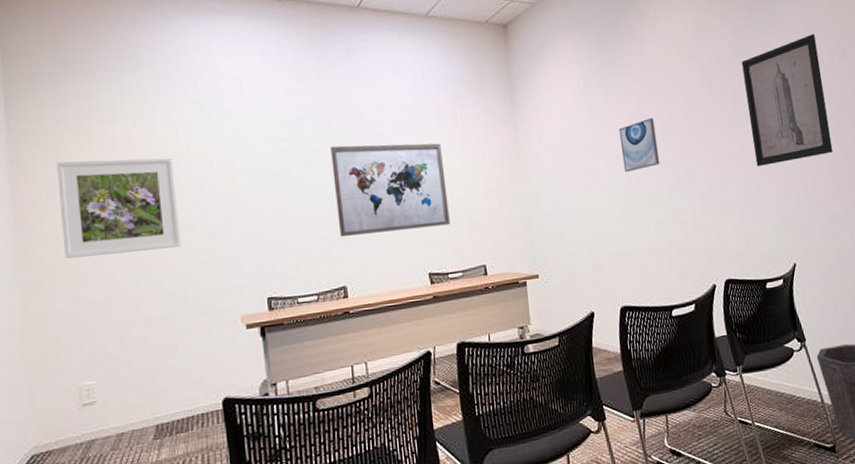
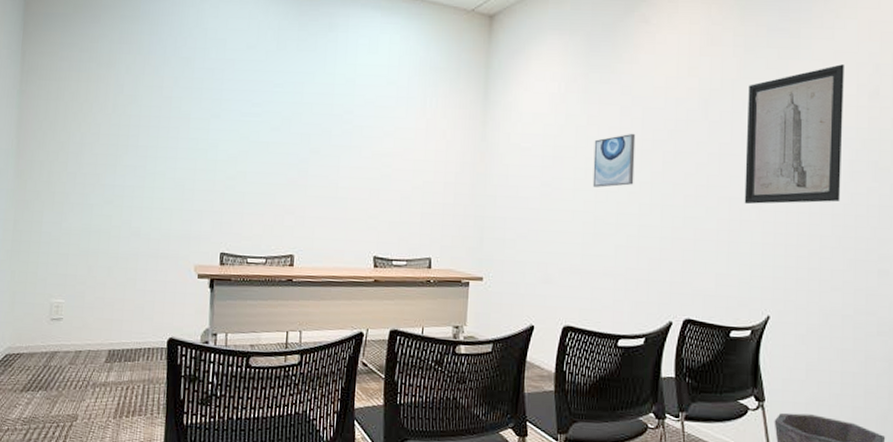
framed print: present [57,157,181,259] -> none [53,97,156,192]
wall art: present [331,143,450,236] -> none [295,117,406,212]

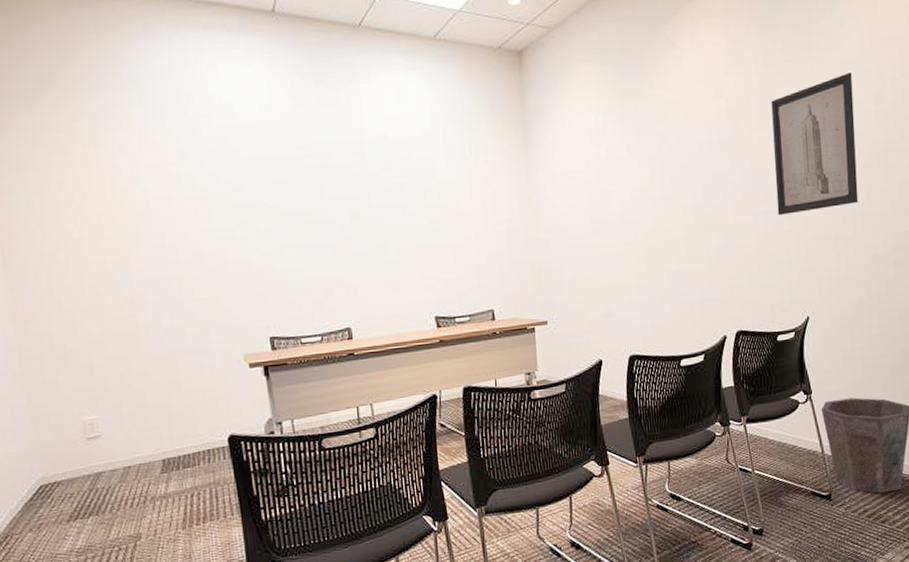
wall art: present [592,133,636,188] -> none [636,159,678,217]

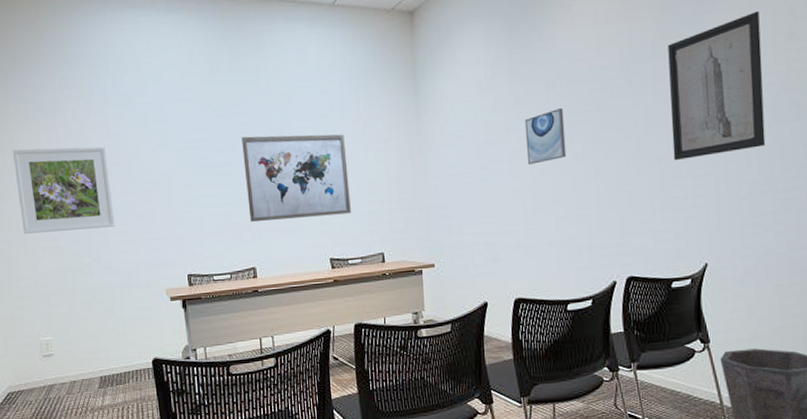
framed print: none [41,188,178,292] -> present [13,146,115,234]
wall art: none [332,180,458,277] -> present [242,134,351,222]
wall art: none [636,159,678,217] -> present [524,107,567,165]

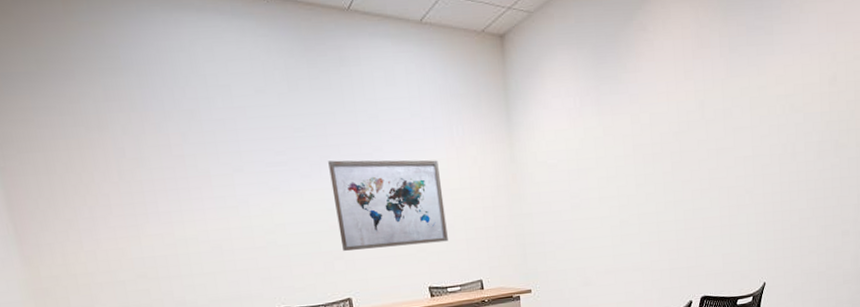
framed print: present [13,146,115,234] -> none [49,168,187,268]
wall art: present [524,107,567,165] -> none [611,138,650,193]
wall art: present [667,11,766,161] -> none [735,56,812,191]

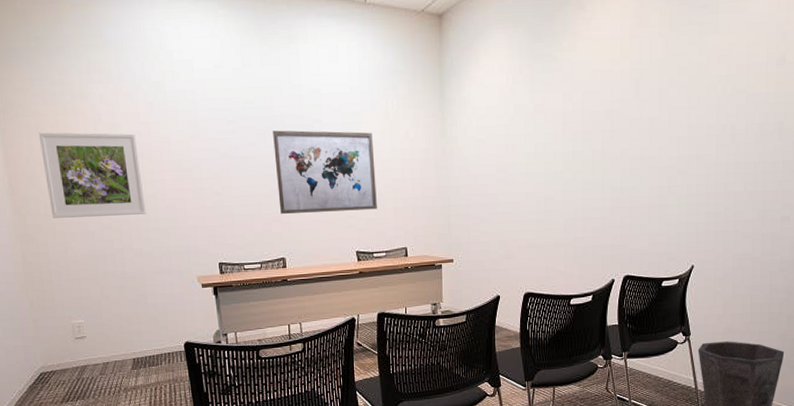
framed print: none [49,168,187,268] -> present [39,132,146,218]

